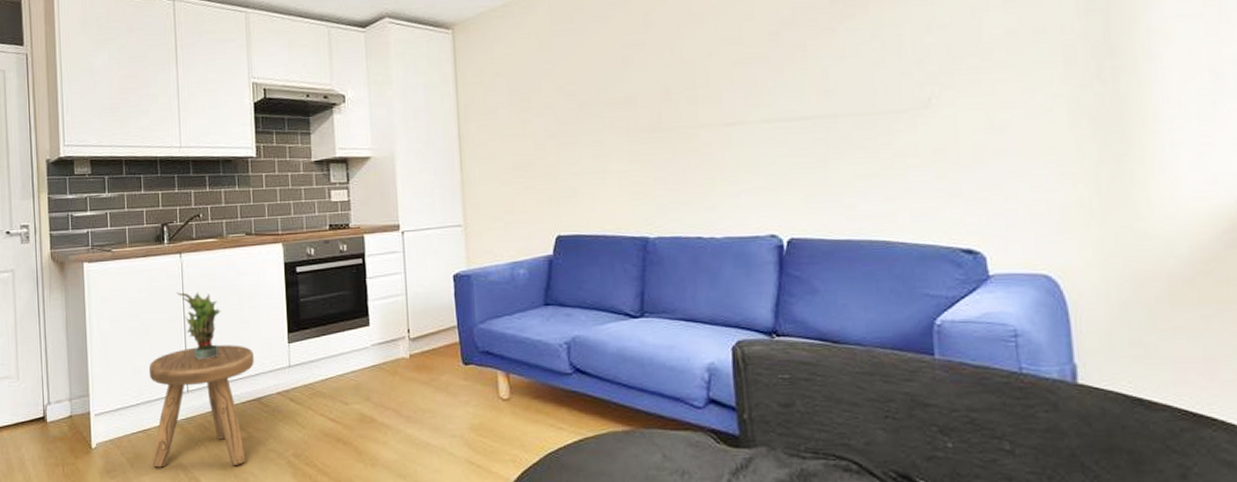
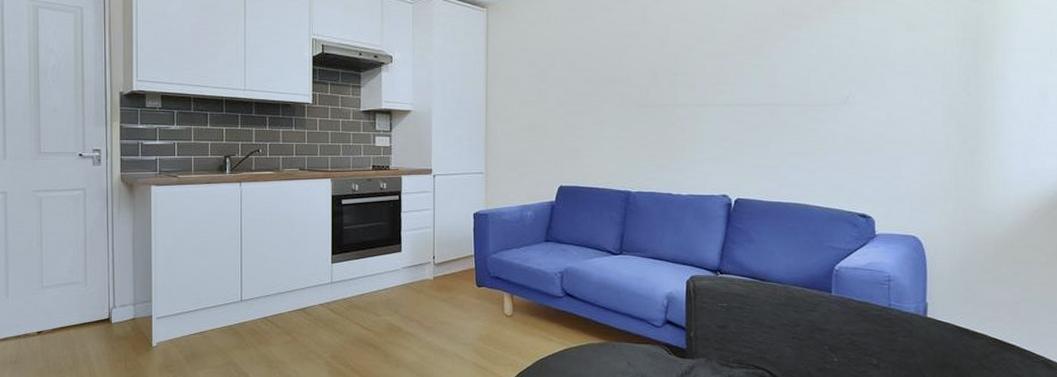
stool: present [149,345,254,468] -> none [206,263,301,365]
potted plant: present [176,292,221,359] -> none [235,216,274,274]

